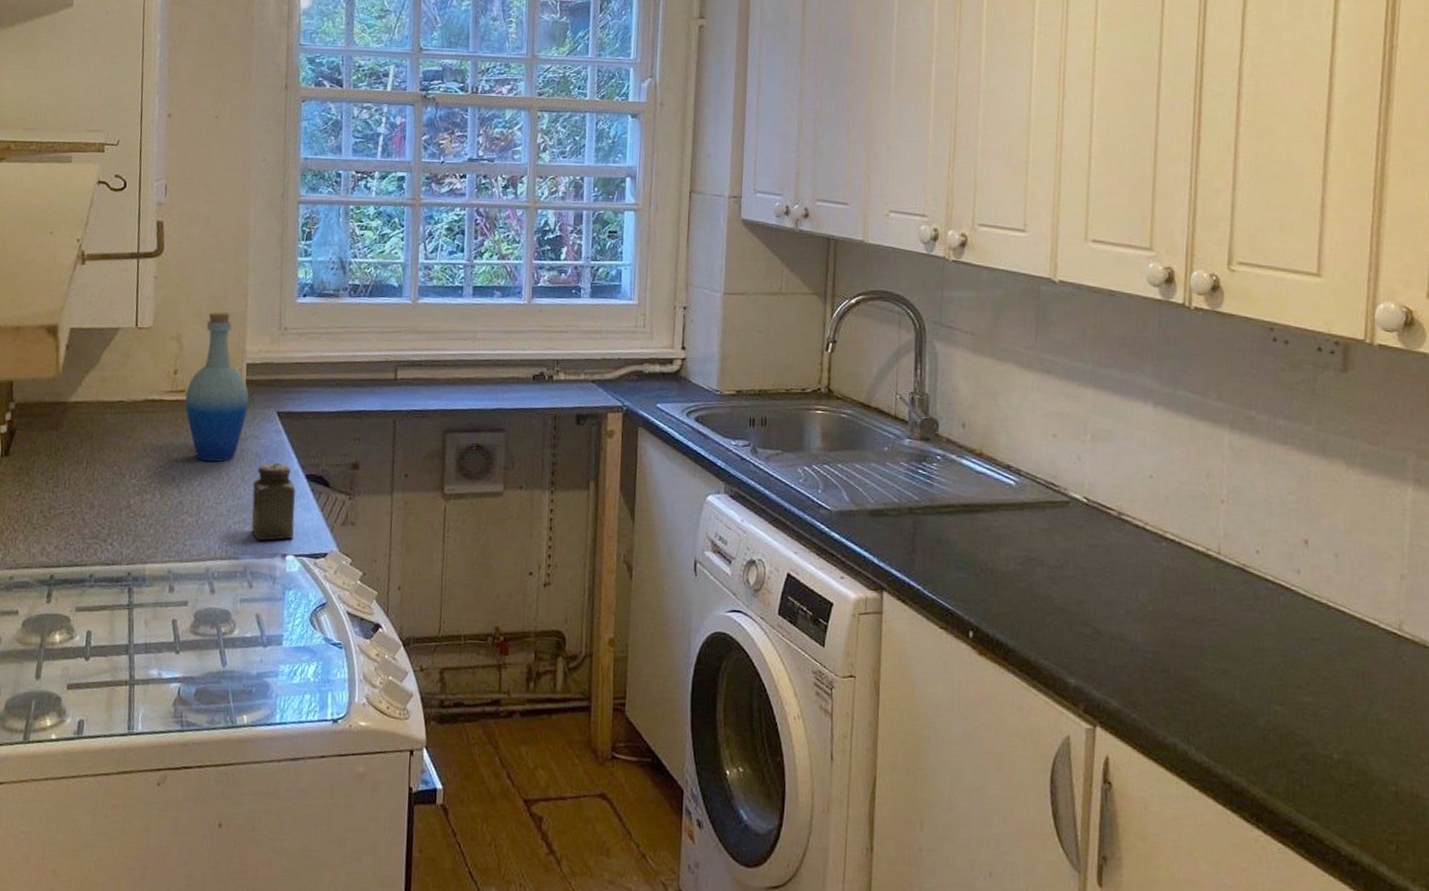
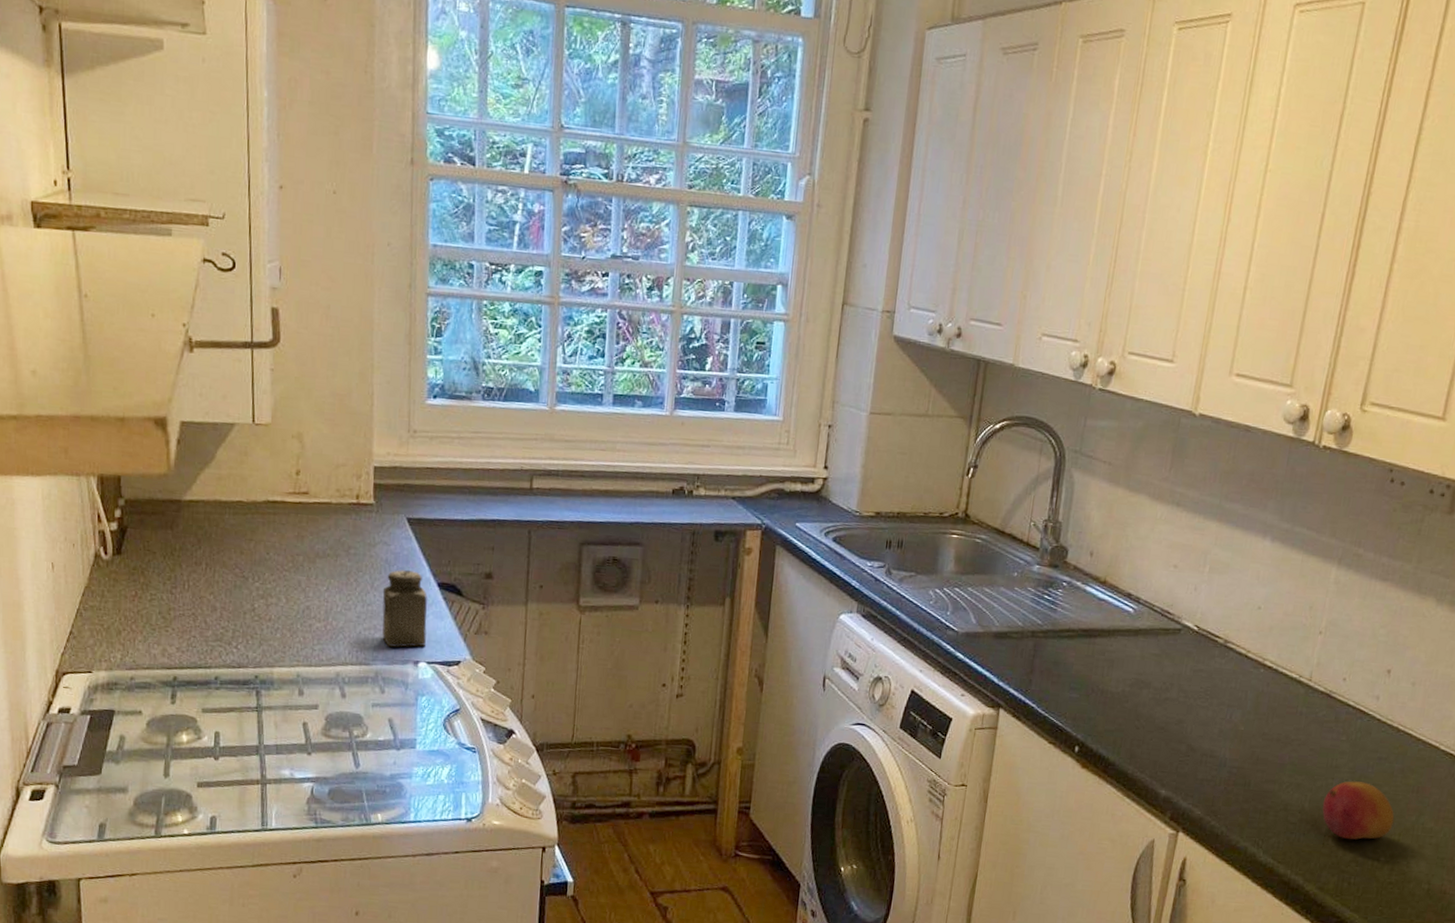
bottle: present [185,312,249,462] -> none [309,410,377,568]
fruit: none [1255,665,1341,734] -> present [1322,781,1395,840]

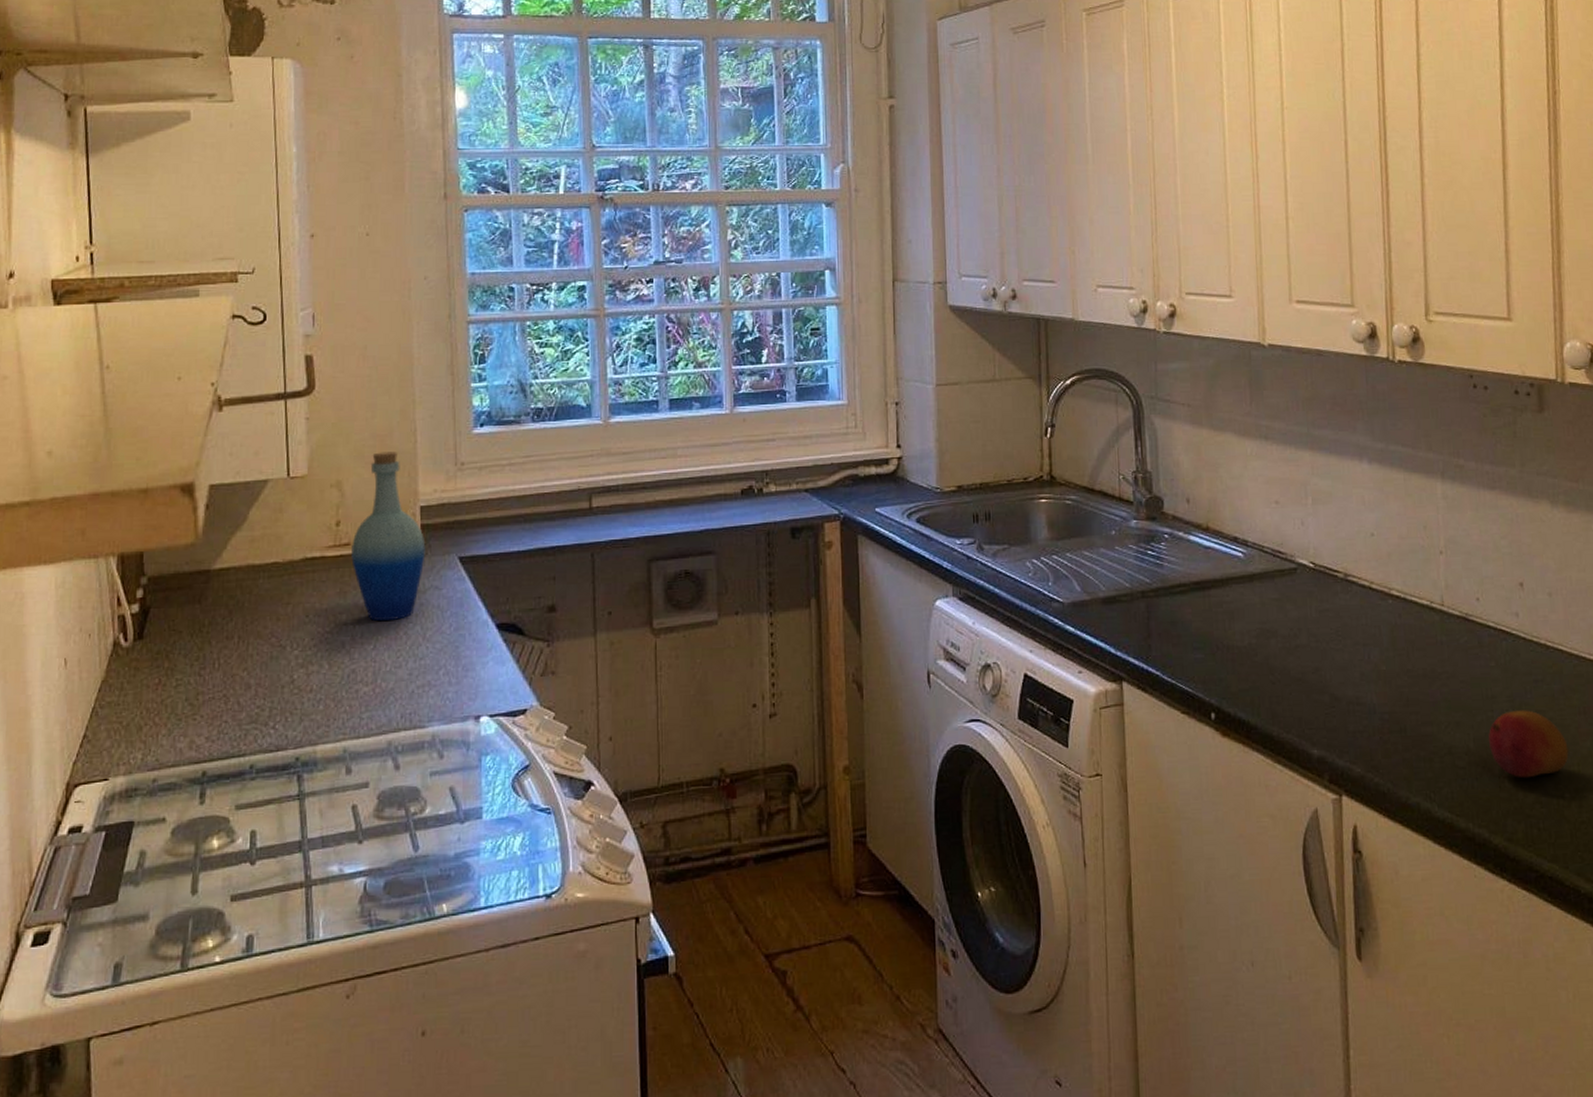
bottle: none [309,410,377,568] -> present [351,452,426,622]
salt shaker: present [382,570,427,648] -> none [436,614,487,703]

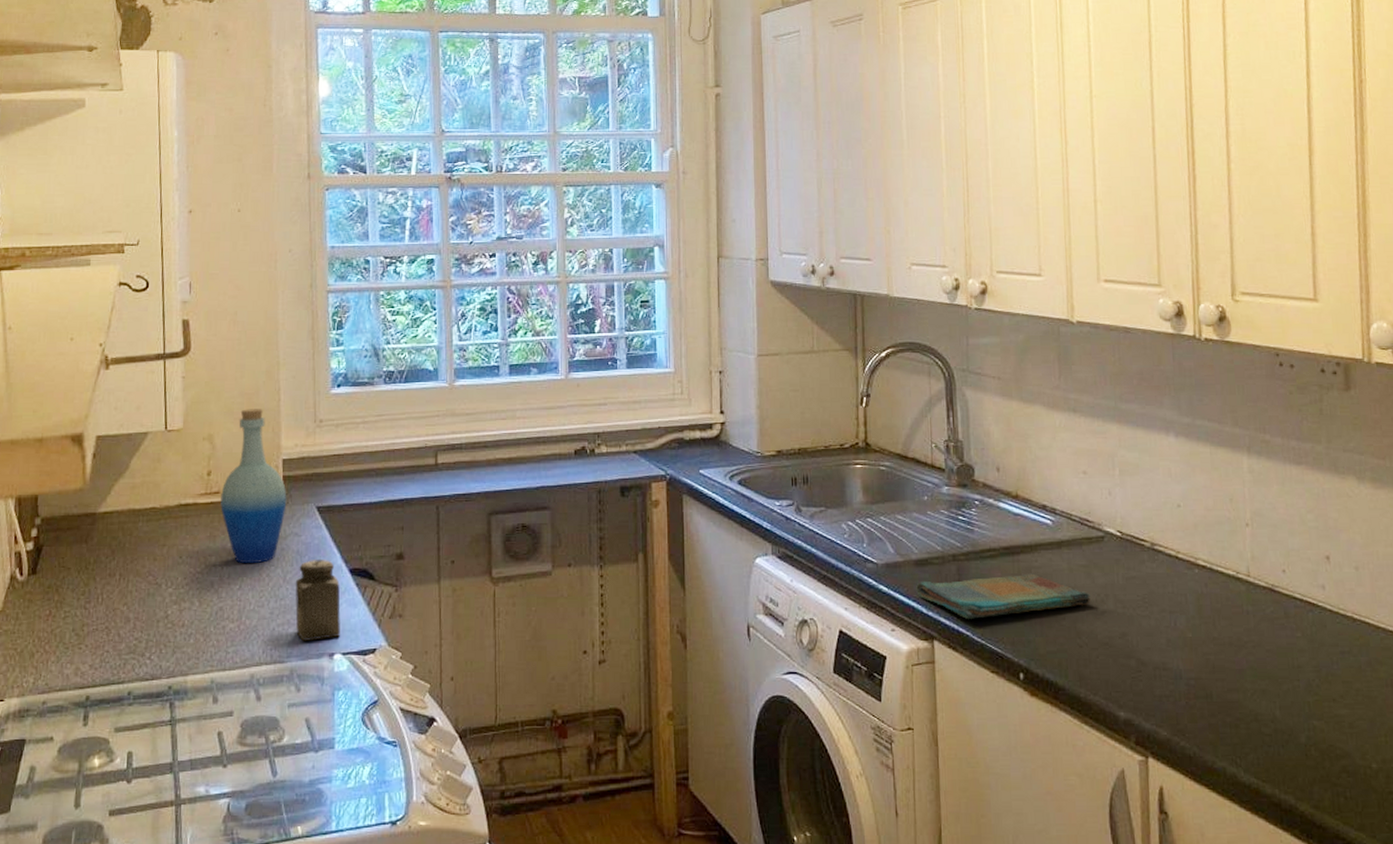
salt shaker: none [436,614,487,703] -> present [295,560,341,641]
dish towel: none [1104,608,1283,658] -> present [916,573,1091,619]
fruit: present [1488,710,1569,779] -> none [1294,680,1376,748]

